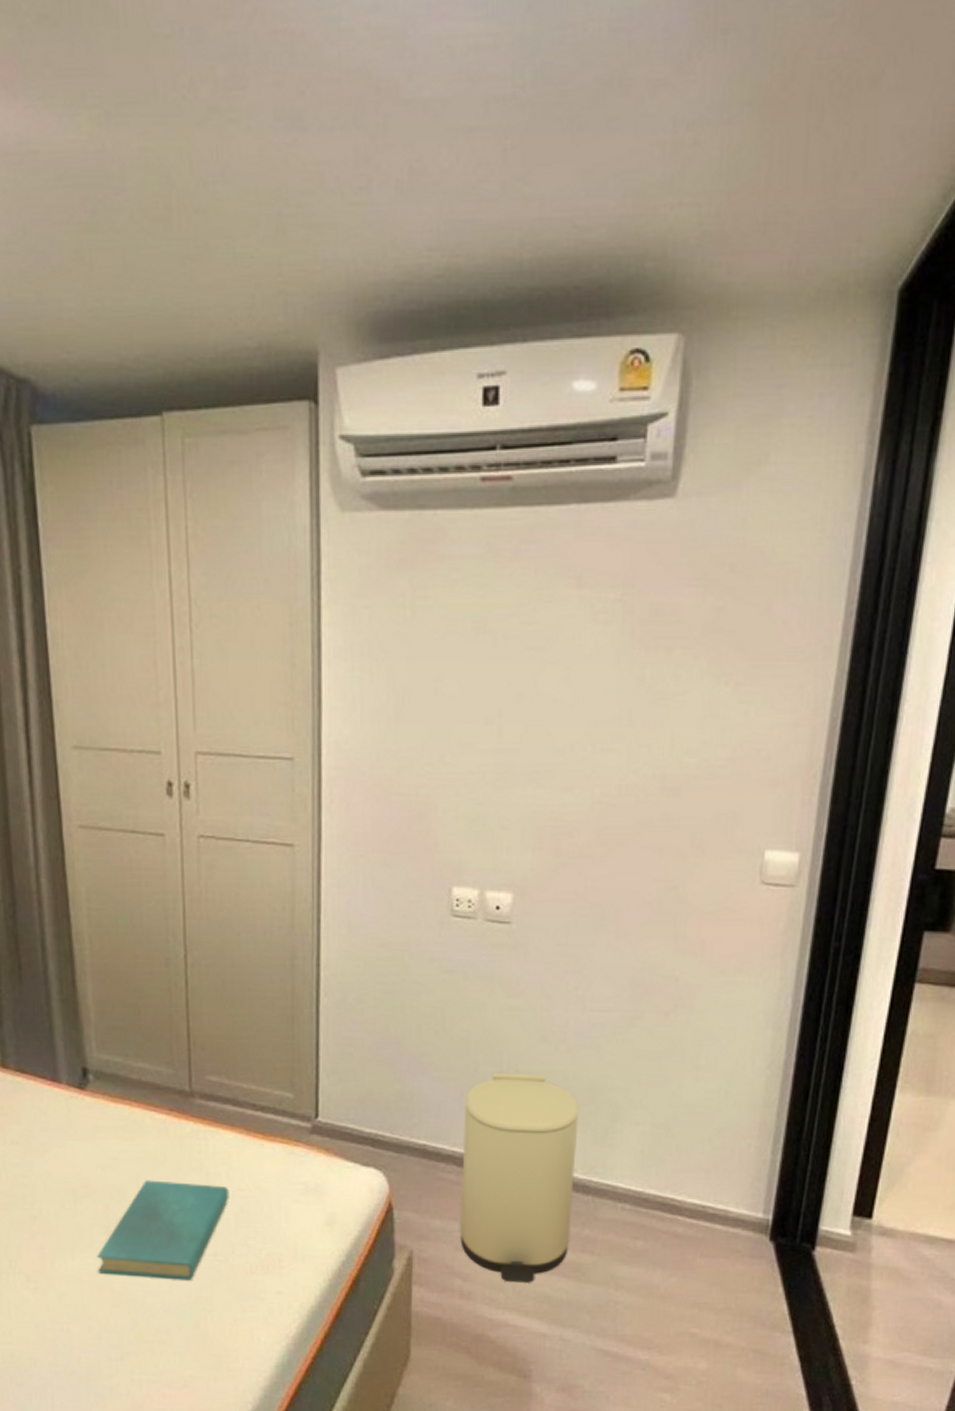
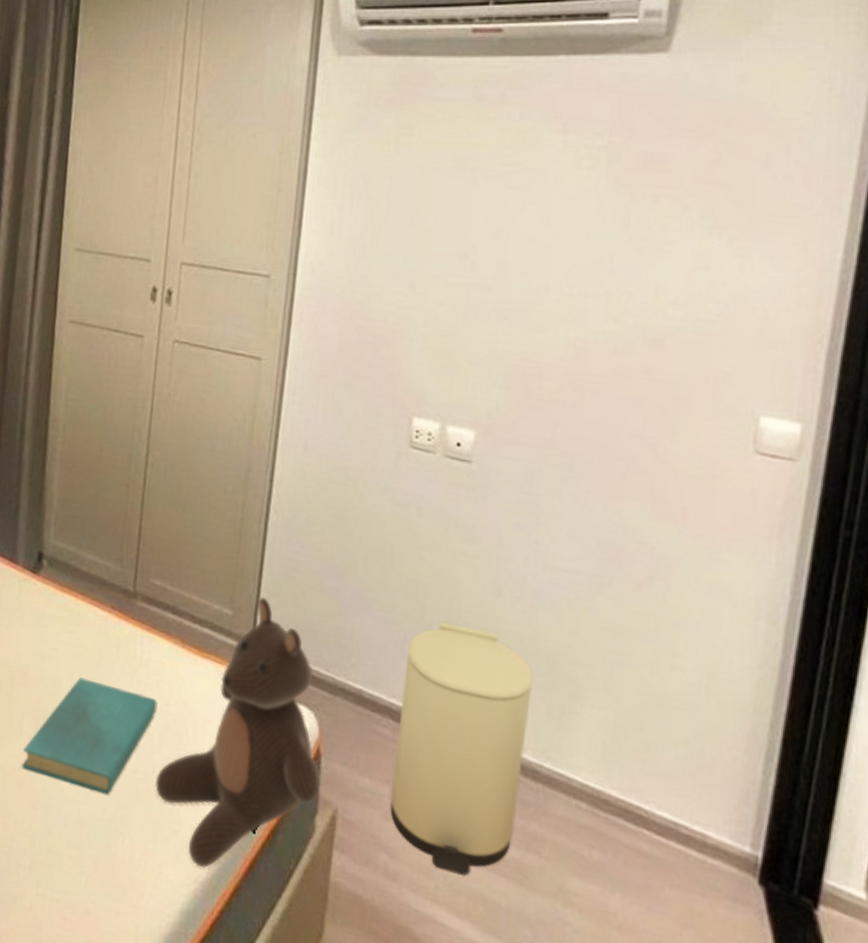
teddy bear: none [237,1077,395,1325] -> present [155,597,321,868]

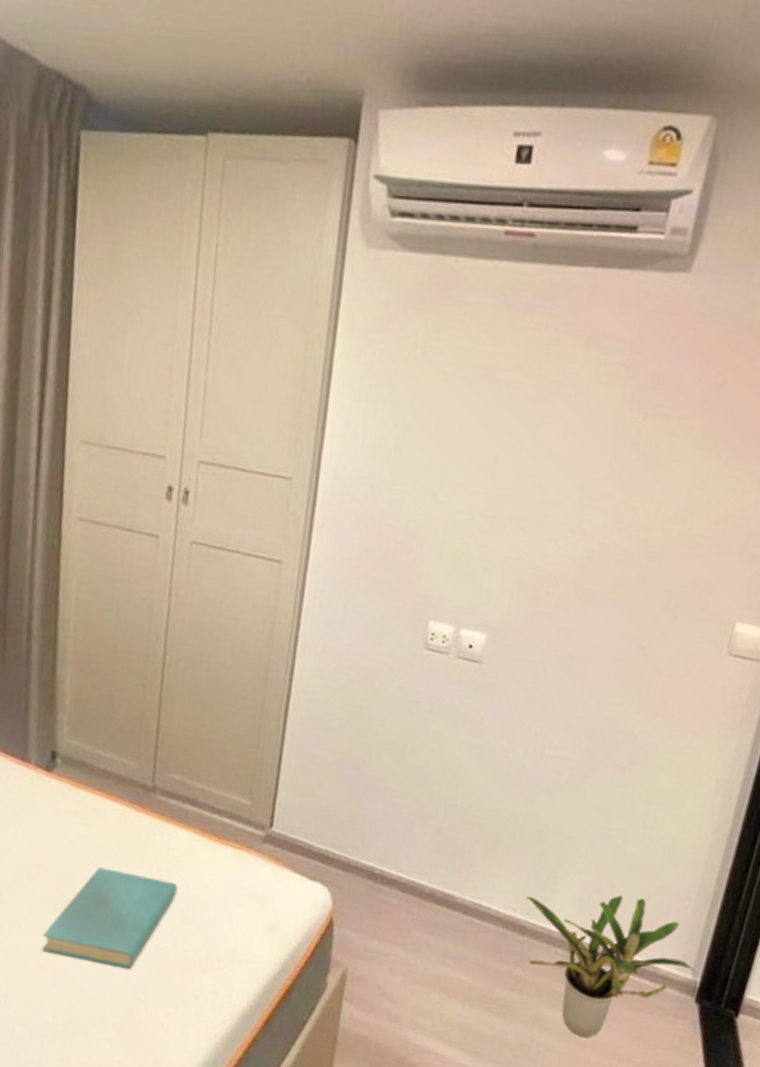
teddy bear: present [155,597,321,868] -> none [176,788,333,1025]
pedal bin: present [390,621,533,876] -> none [395,805,526,1015]
potted plant: none [538,735,754,920] -> present [527,895,695,1038]

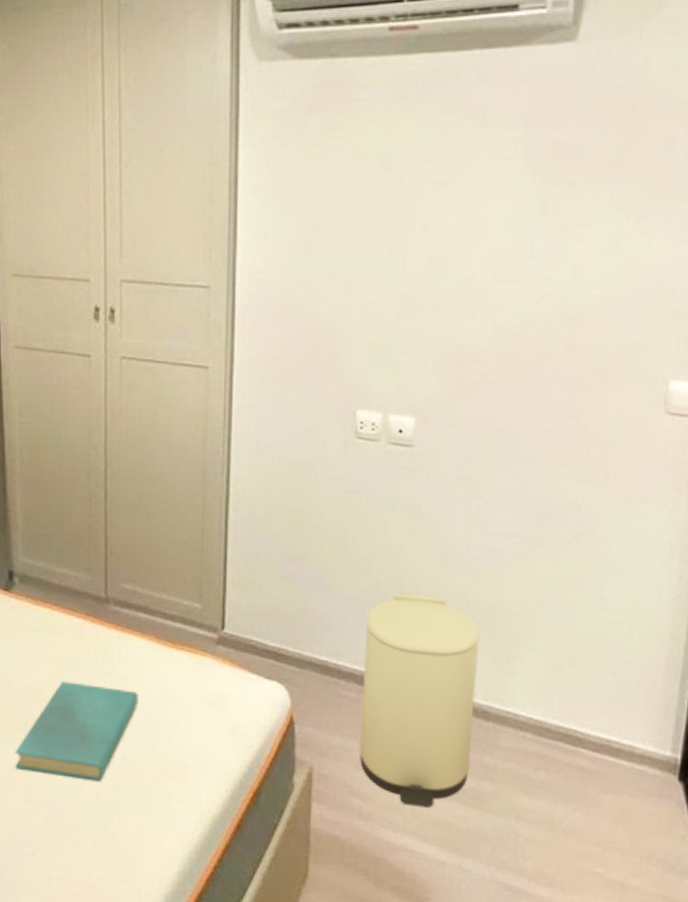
pedal bin: none [395,805,526,1015] -> present [359,592,479,809]
potted plant: present [527,895,695,1038] -> none [487,672,674,825]

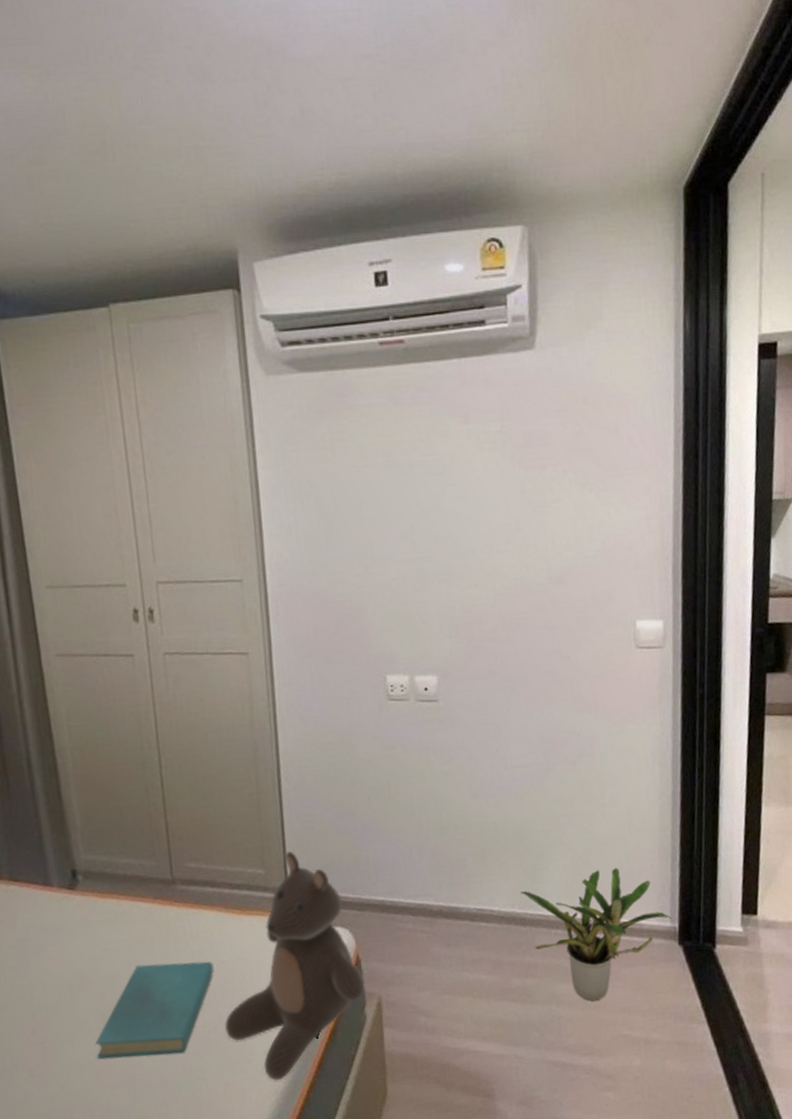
teddy bear: none [144,589,296,833] -> present [225,851,365,1081]
pedal bin: present [359,592,479,809] -> none [414,826,515,1013]
potted plant: none [487,672,674,825] -> present [521,868,672,1001]

